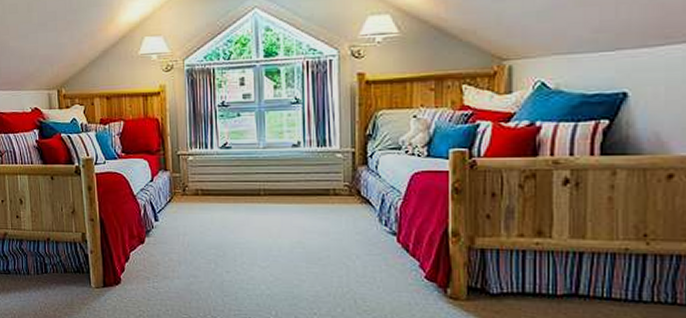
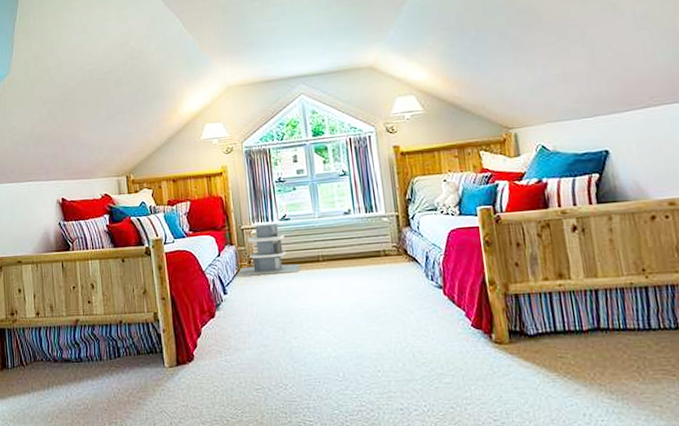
architectural model: none [167,151,239,205] -> present [235,223,300,277]

